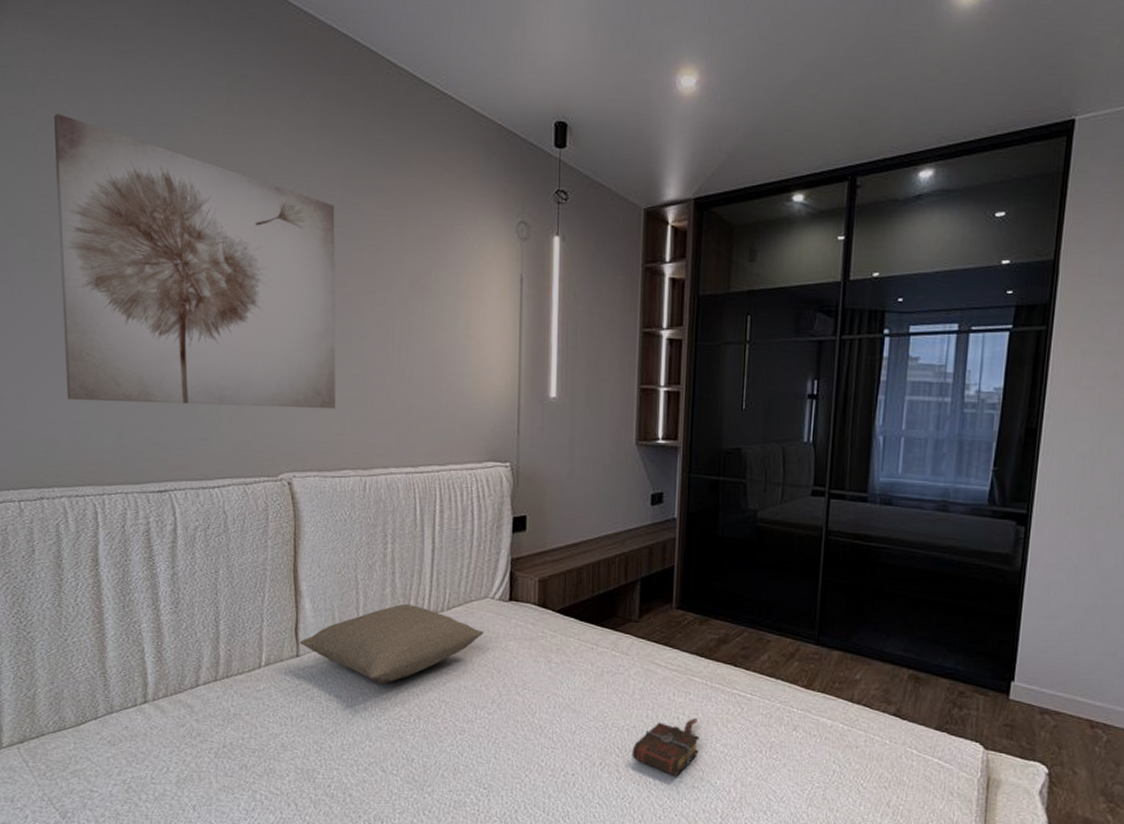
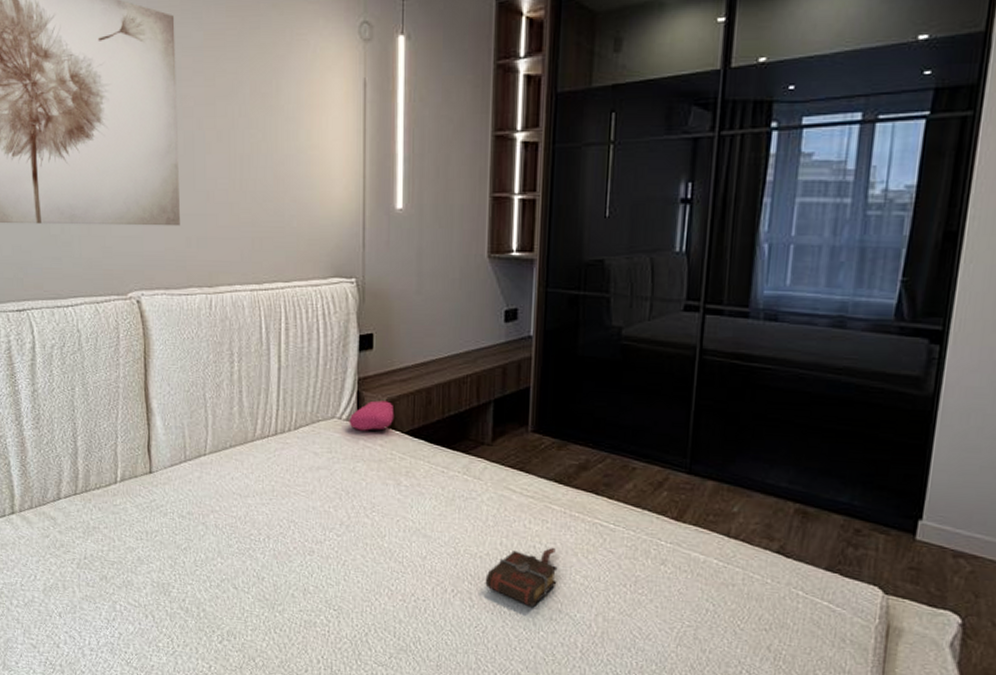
pillow: present [299,603,484,683] -> none [152,422,332,502]
cushion: none [501,580,546,610] -> present [349,400,395,431]

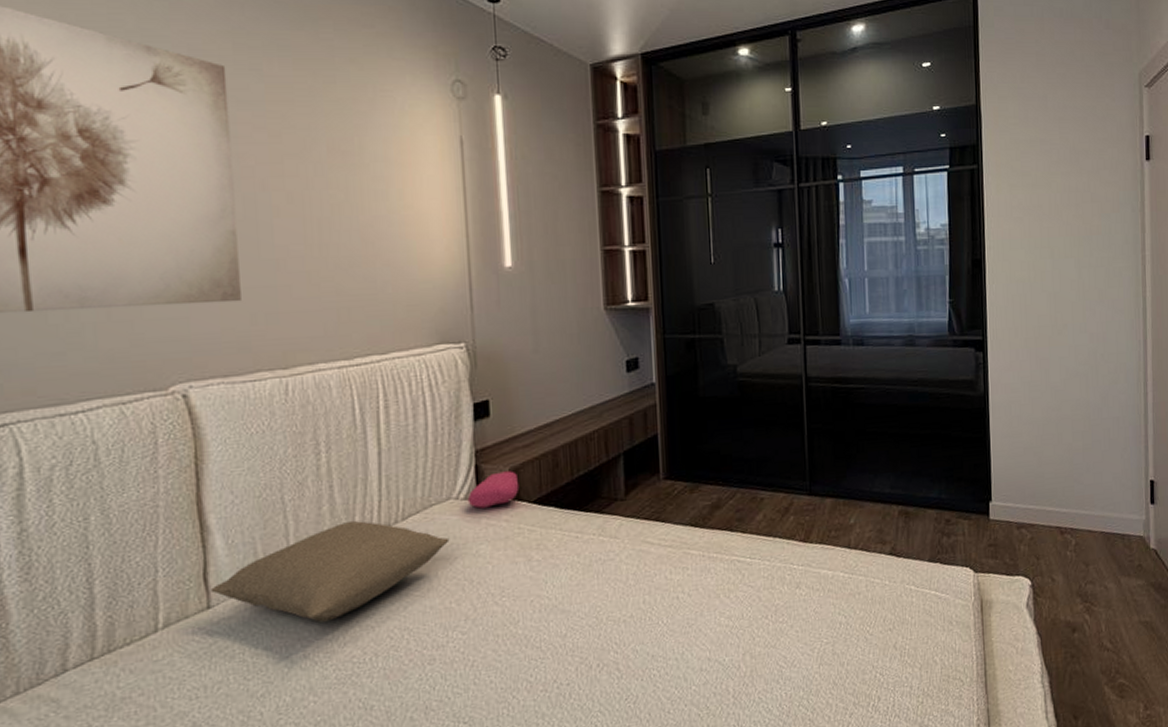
pillow: none [152,422,332,502] -> present [210,520,450,622]
book: present [485,547,558,608] -> none [631,593,703,663]

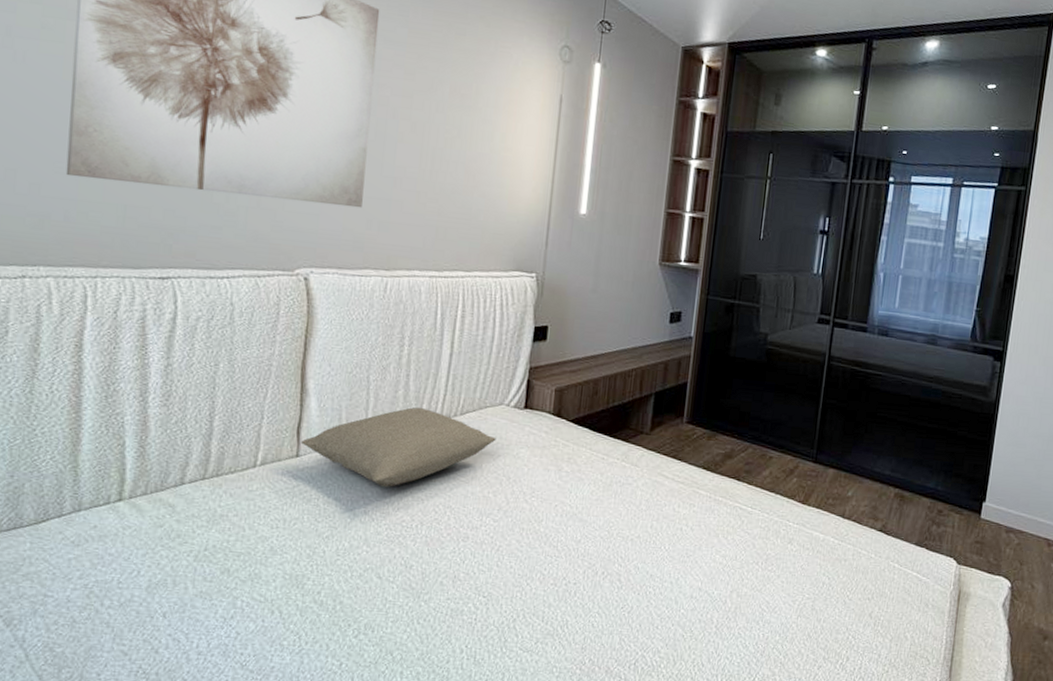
cushion: present [467,471,520,509] -> none [516,389,562,418]

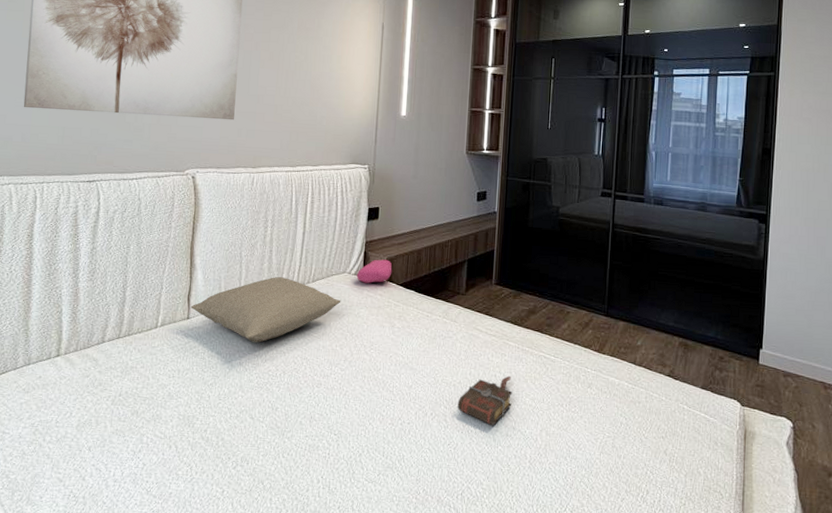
cushion: none [516,389,562,418] -> present [356,259,392,283]
book: none [634,529,701,587] -> present [457,375,513,426]

